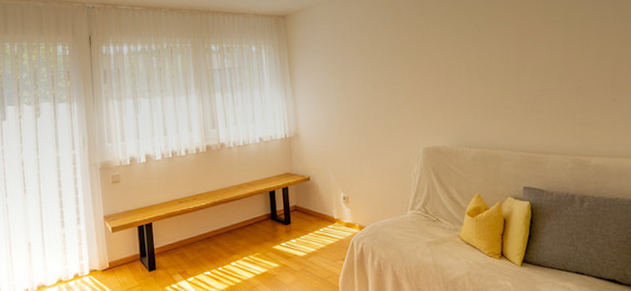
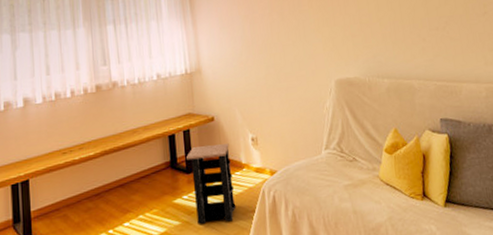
side table: none [285,201,328,267] -> present [186,143,236,224]

